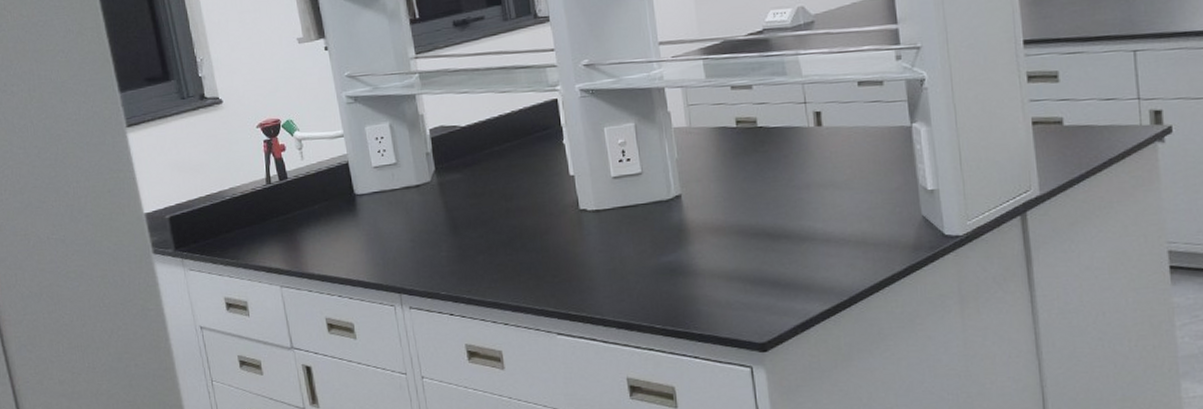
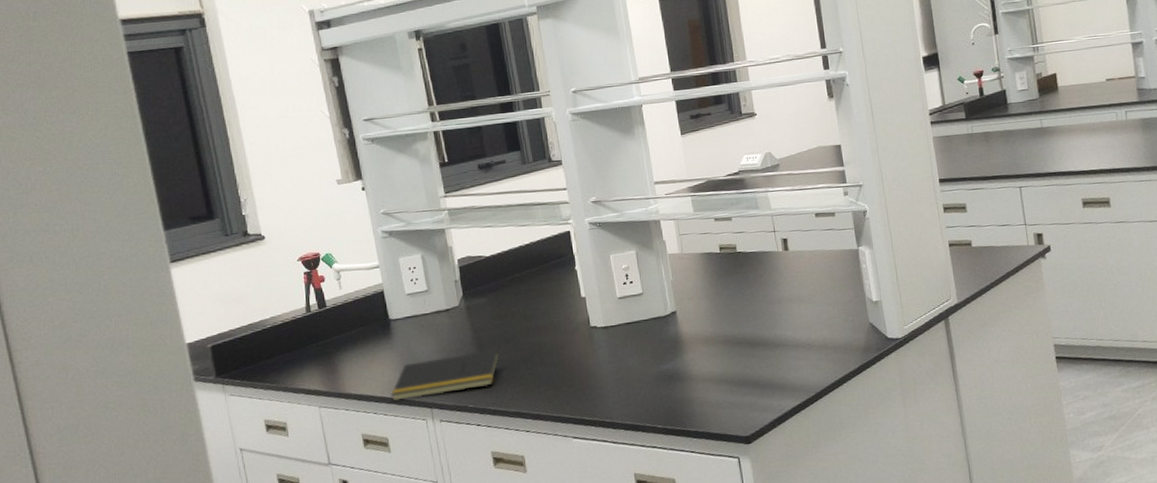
notepad: none [357,232,476,285] -> present [391,350,500,402]

